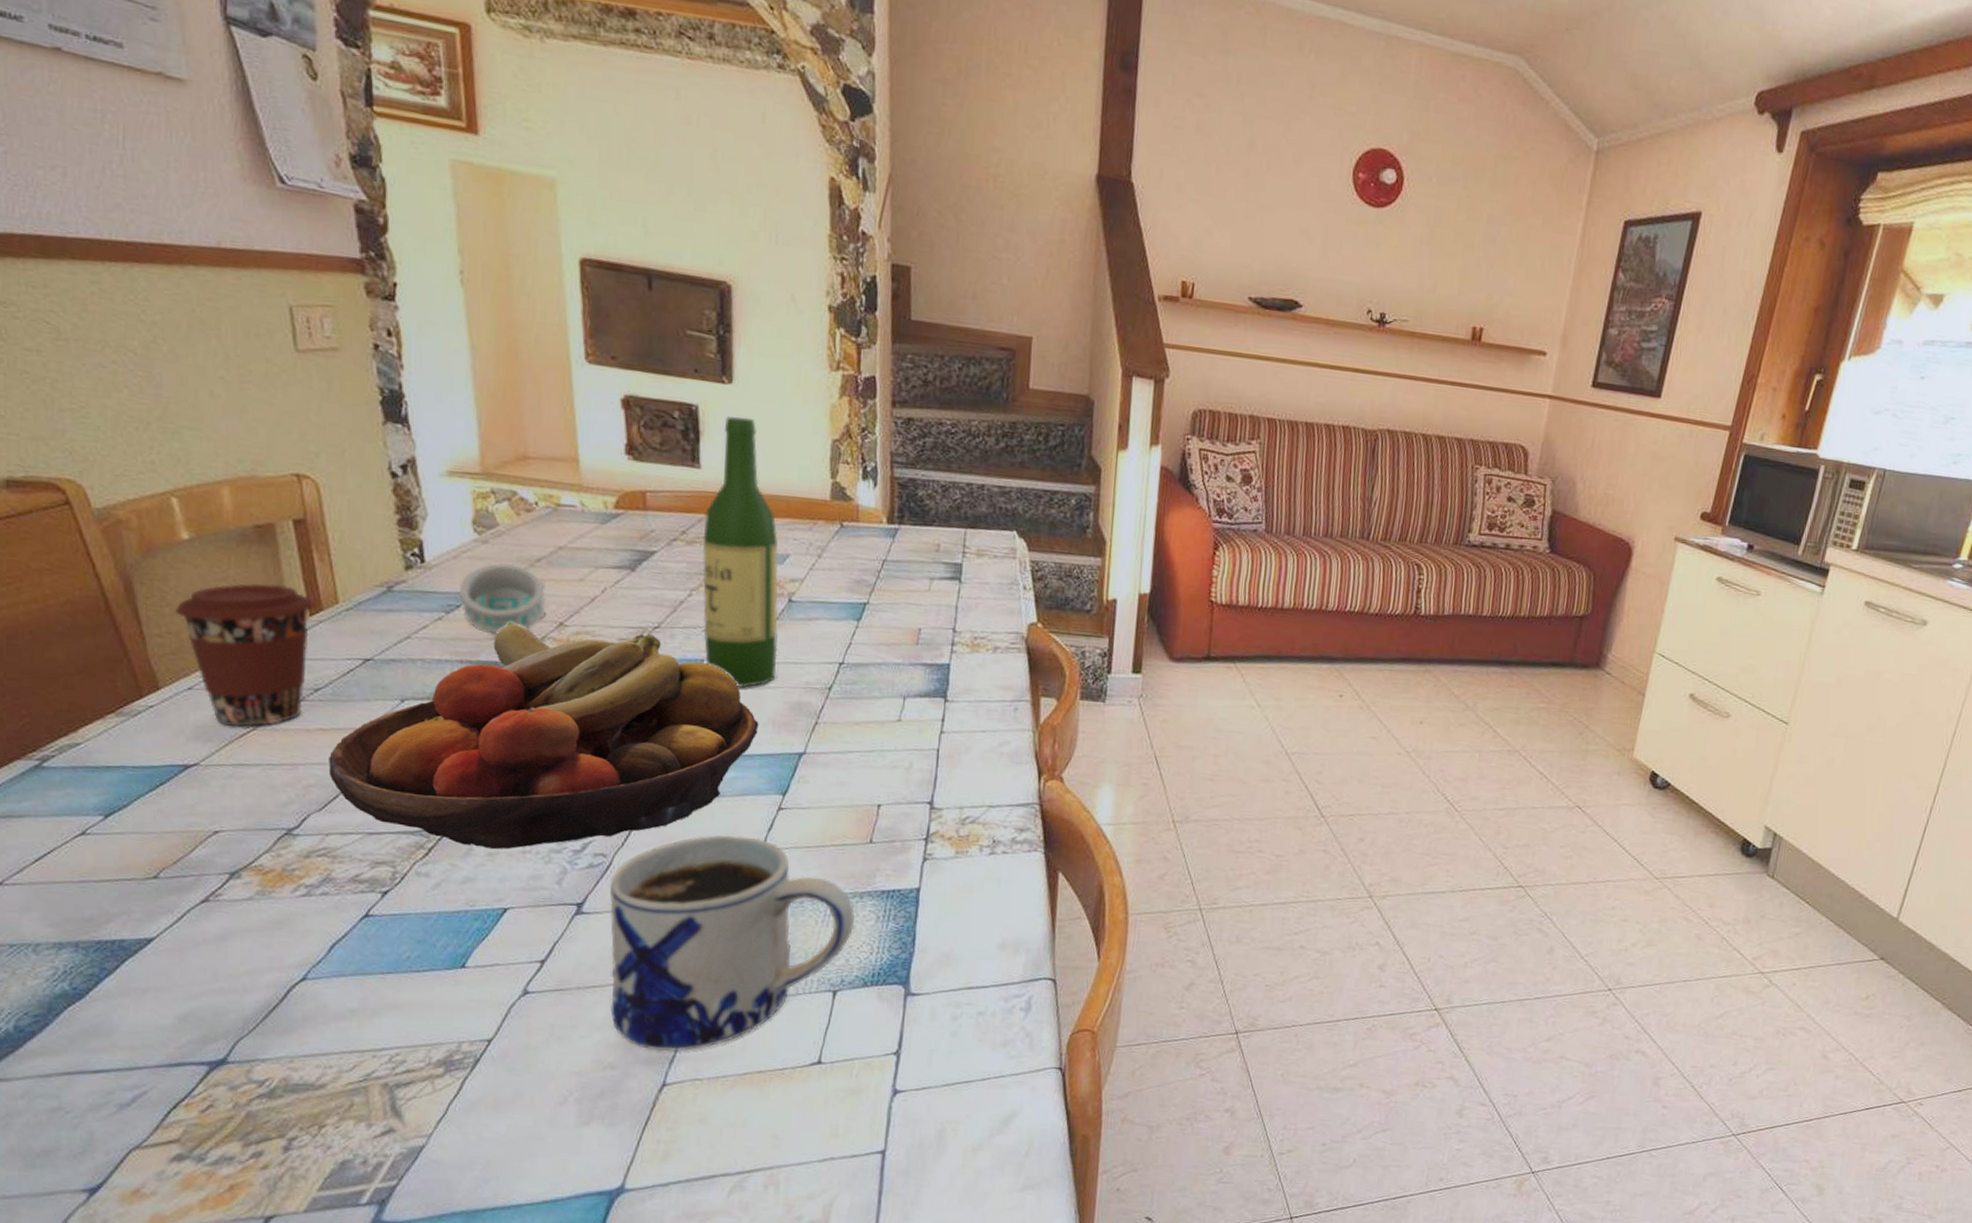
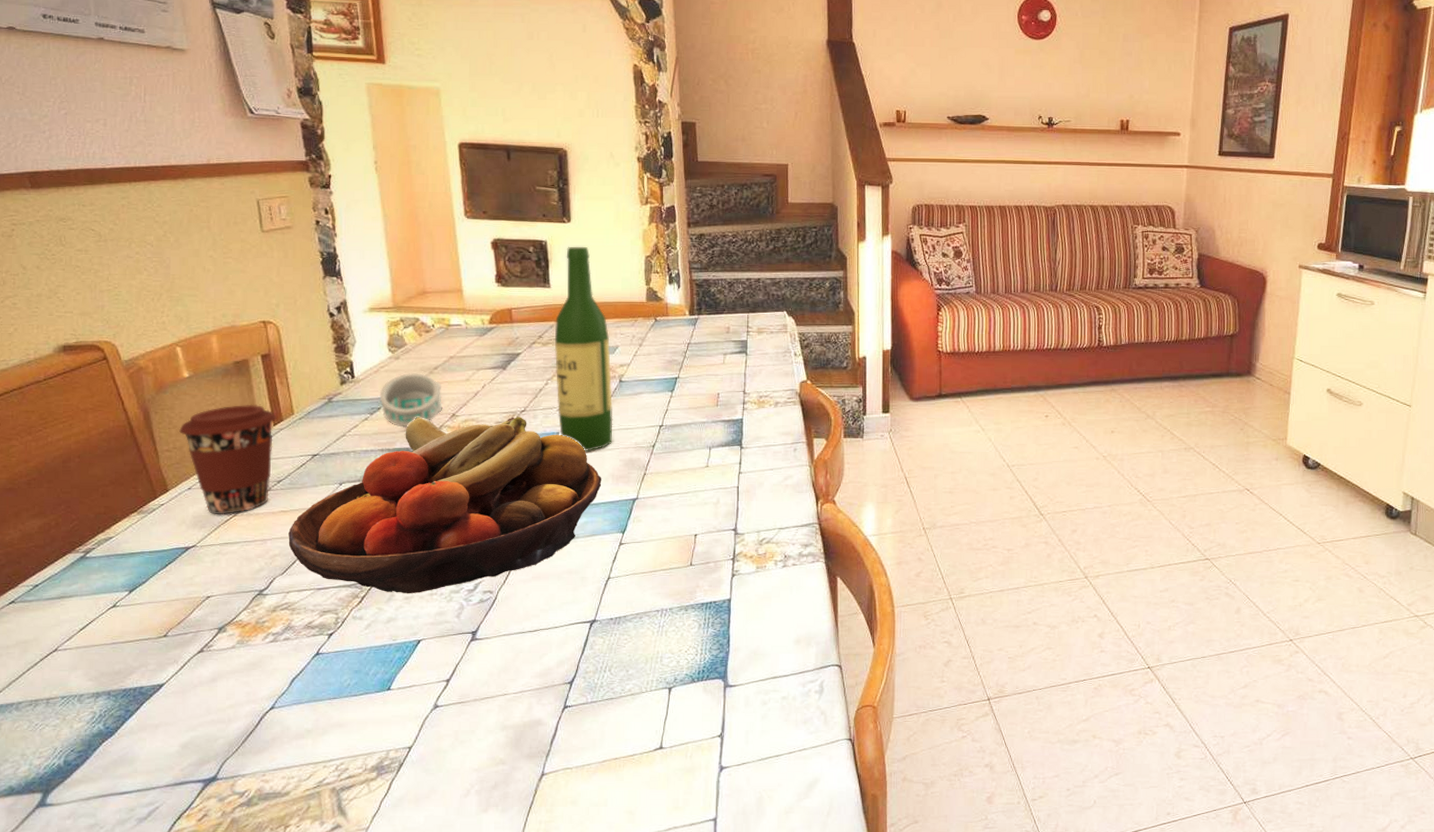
mug: present [609,835,855,1051] -> none [496,568,682,747]

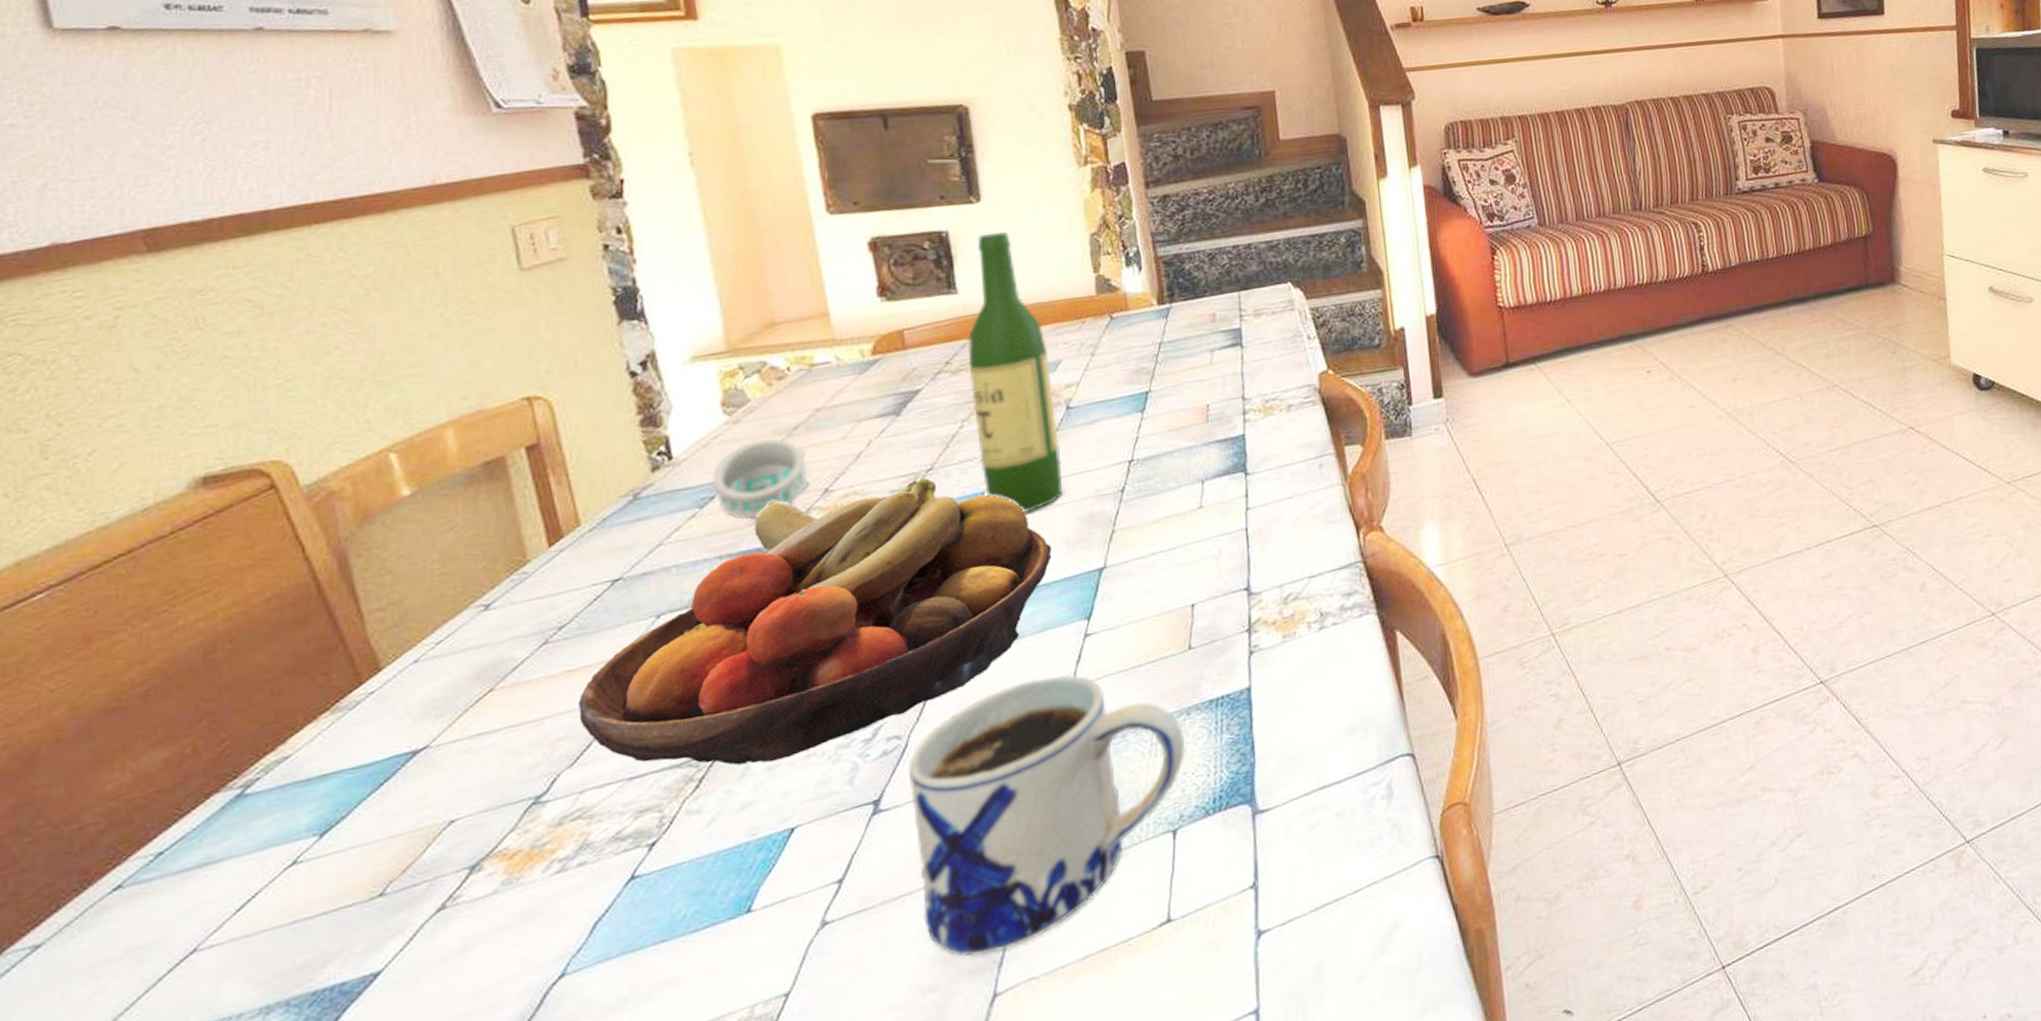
coffee cup: present [179,404,277,515] -> none [397,519,554,695]
mug: none [496,568,682,747] -> present [908,674,1186,957]

